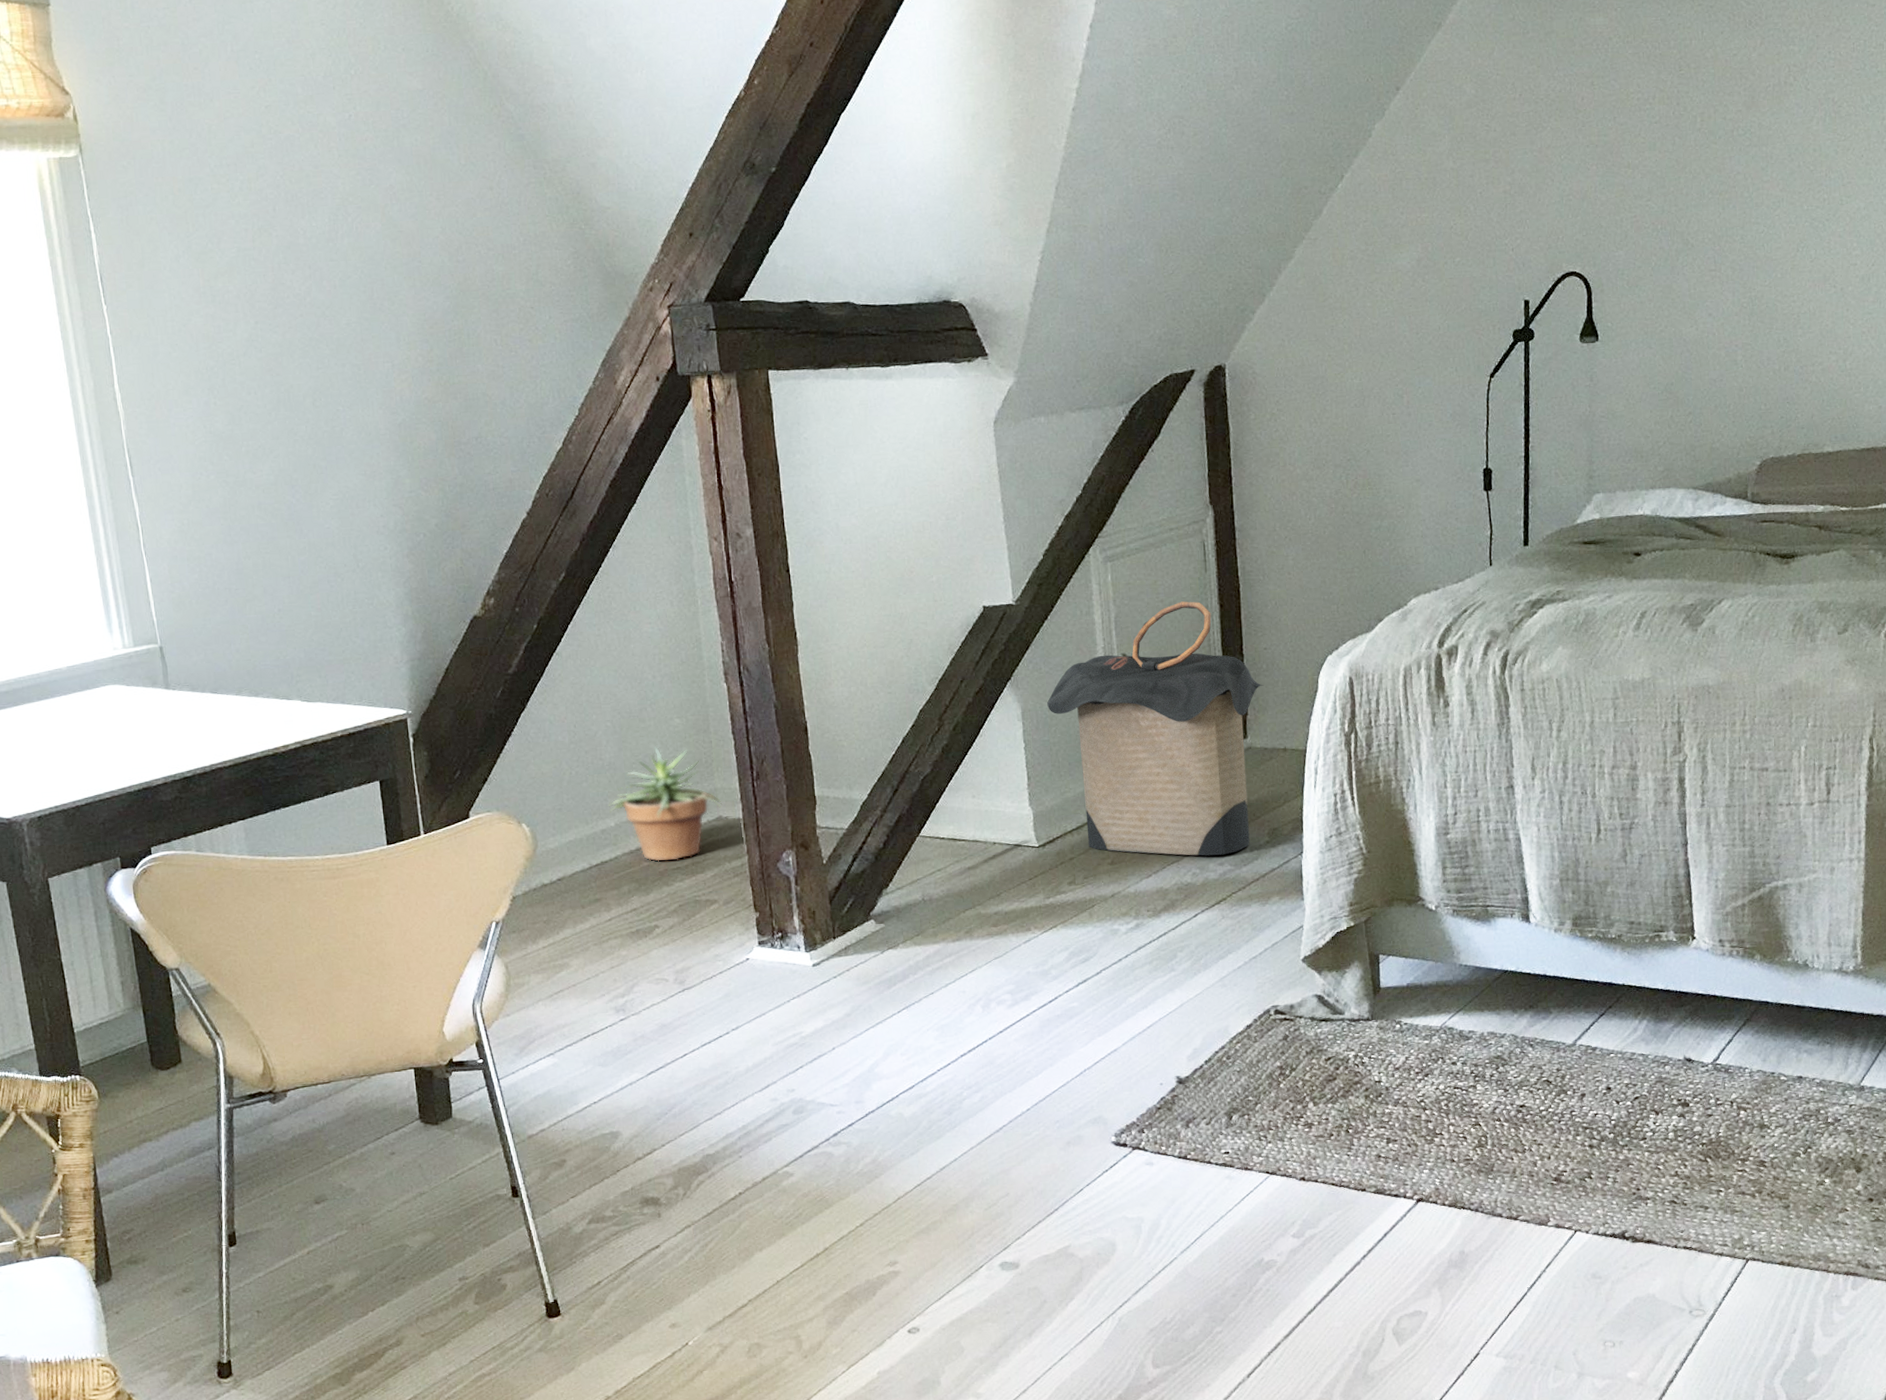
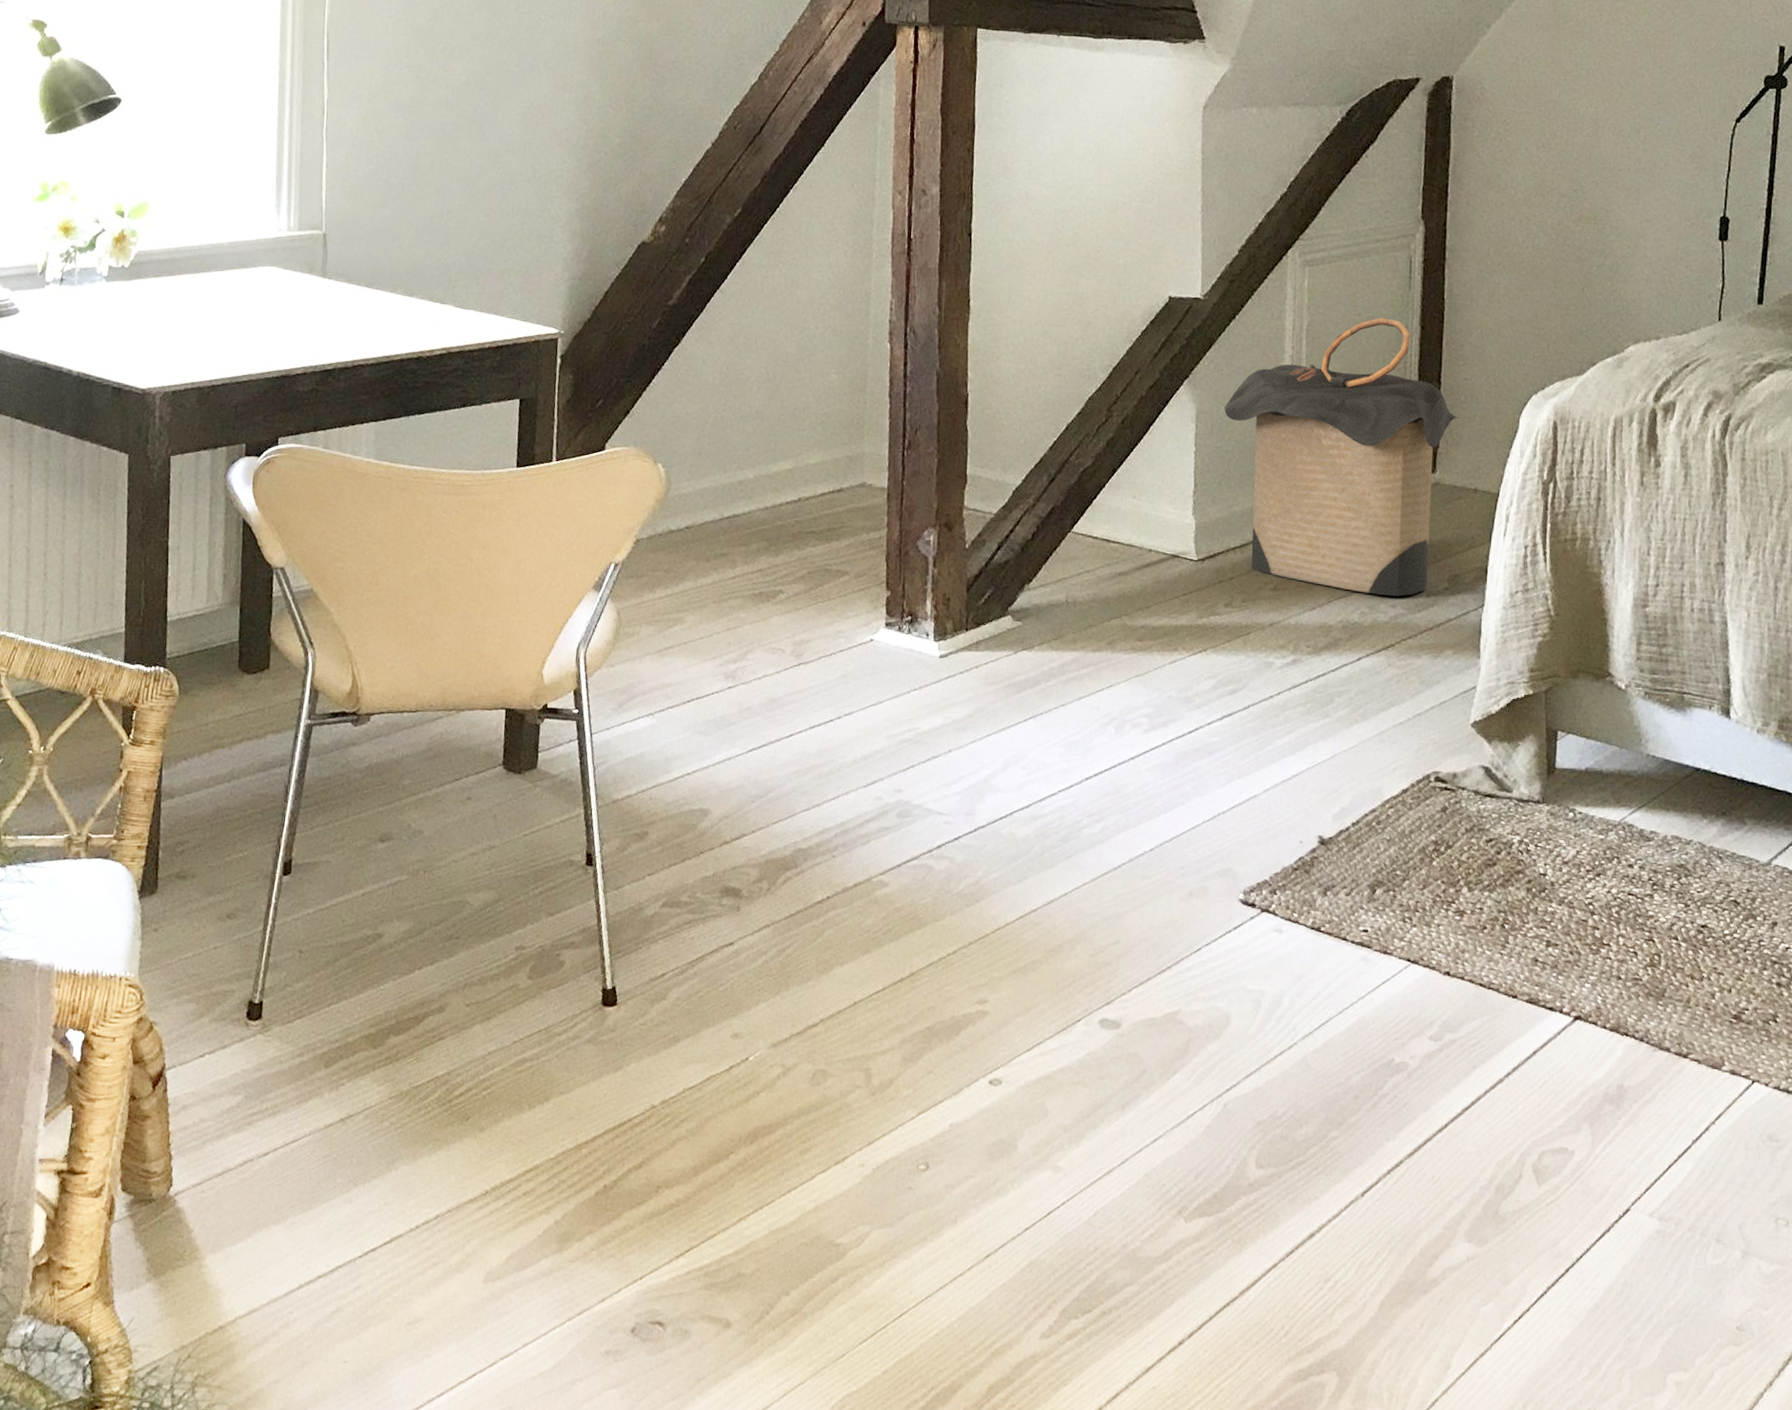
potted plant: present [609,746,722,862] -> none [750,400,868,524]

